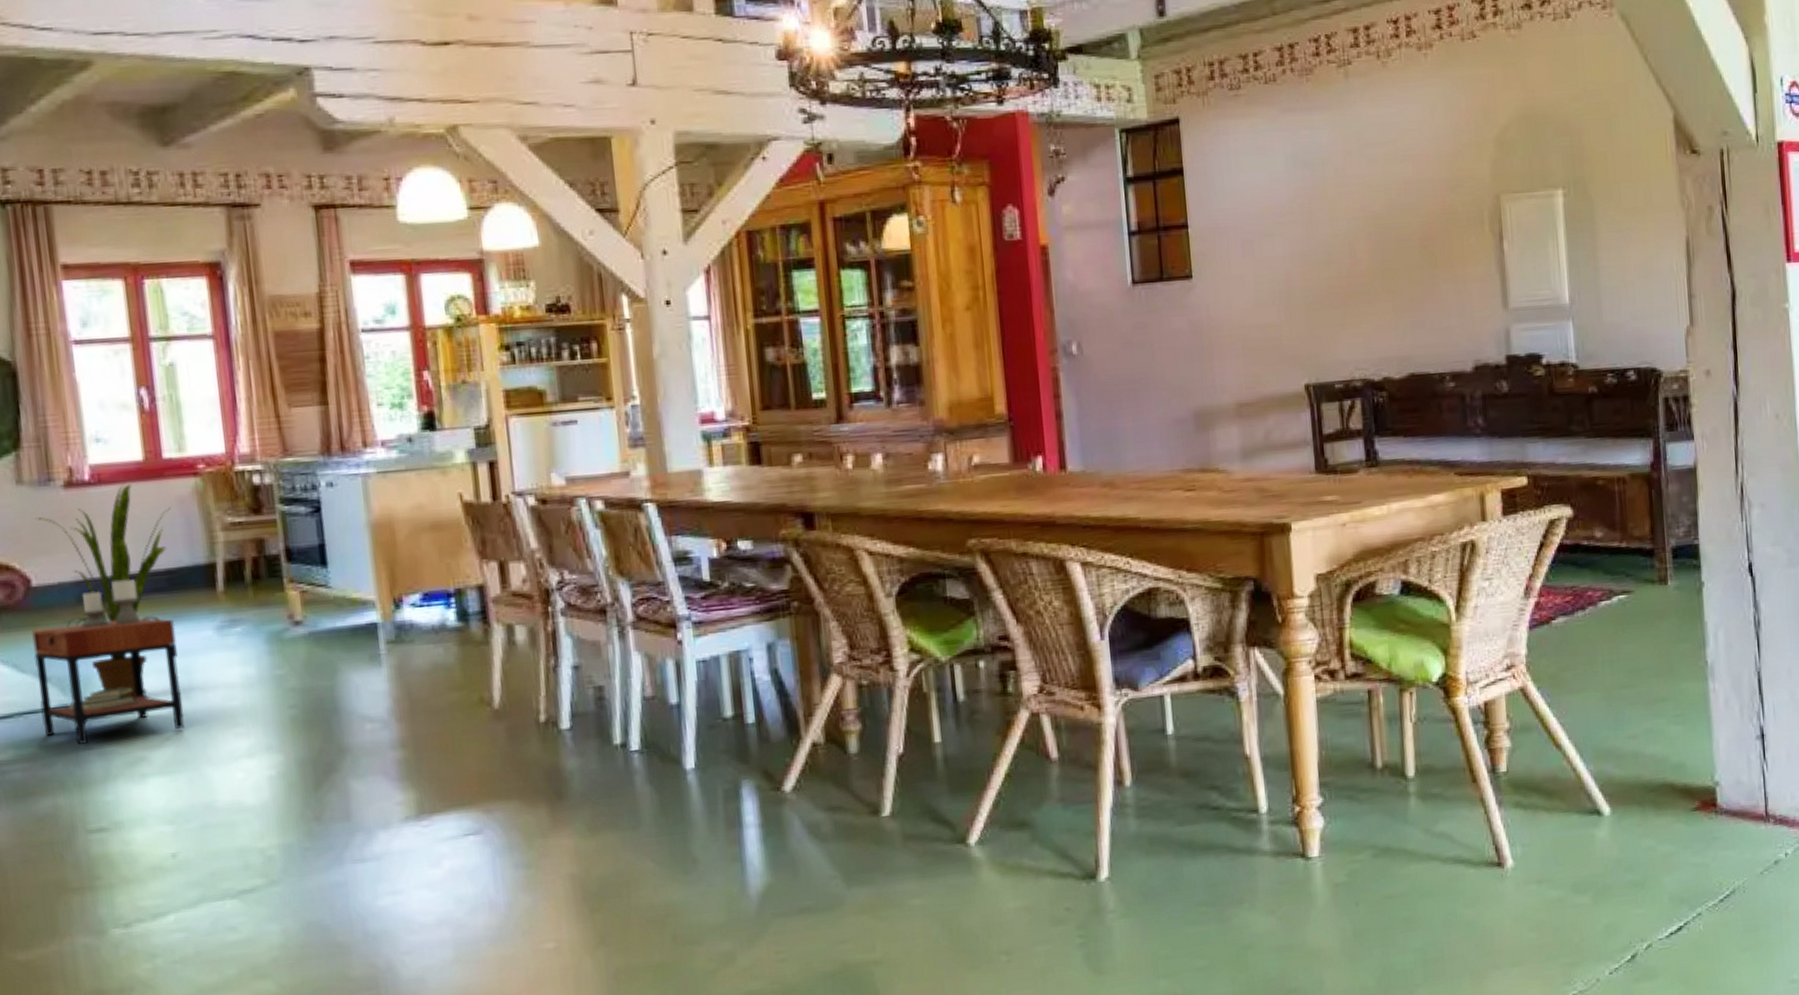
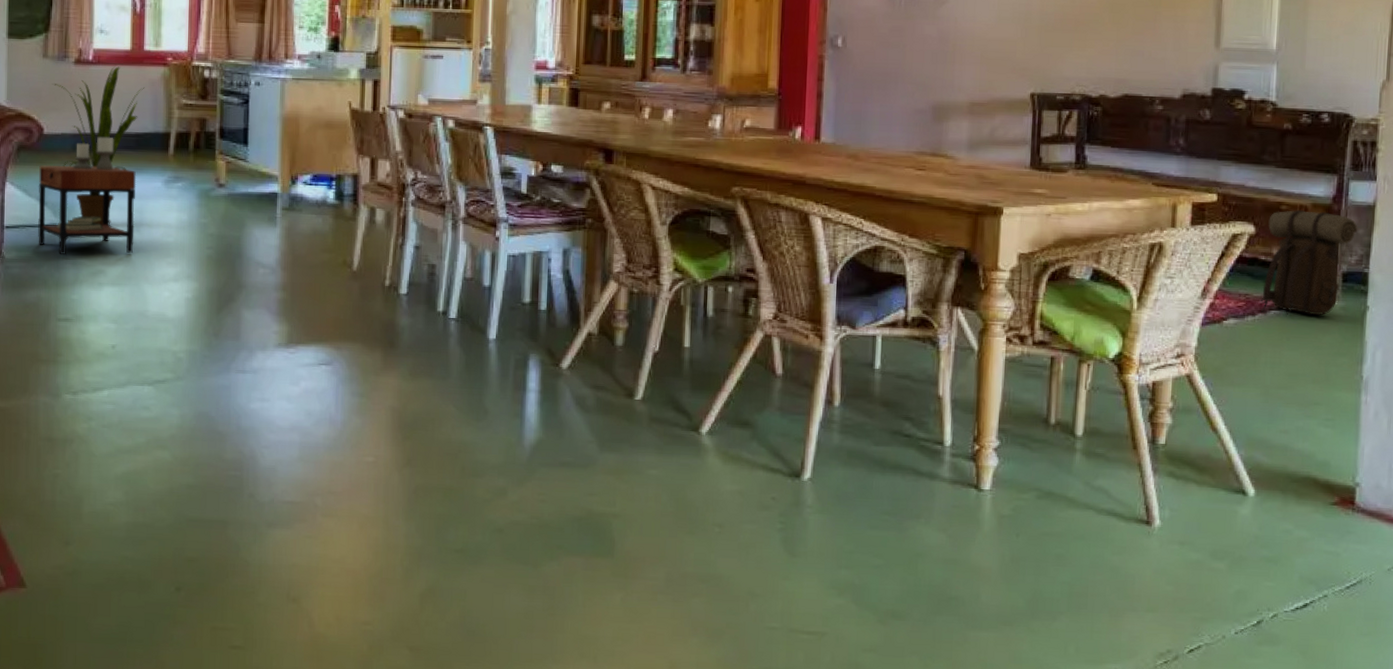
backpack: none [1586,482,1682,606] -> present [1259,210,1358,317]

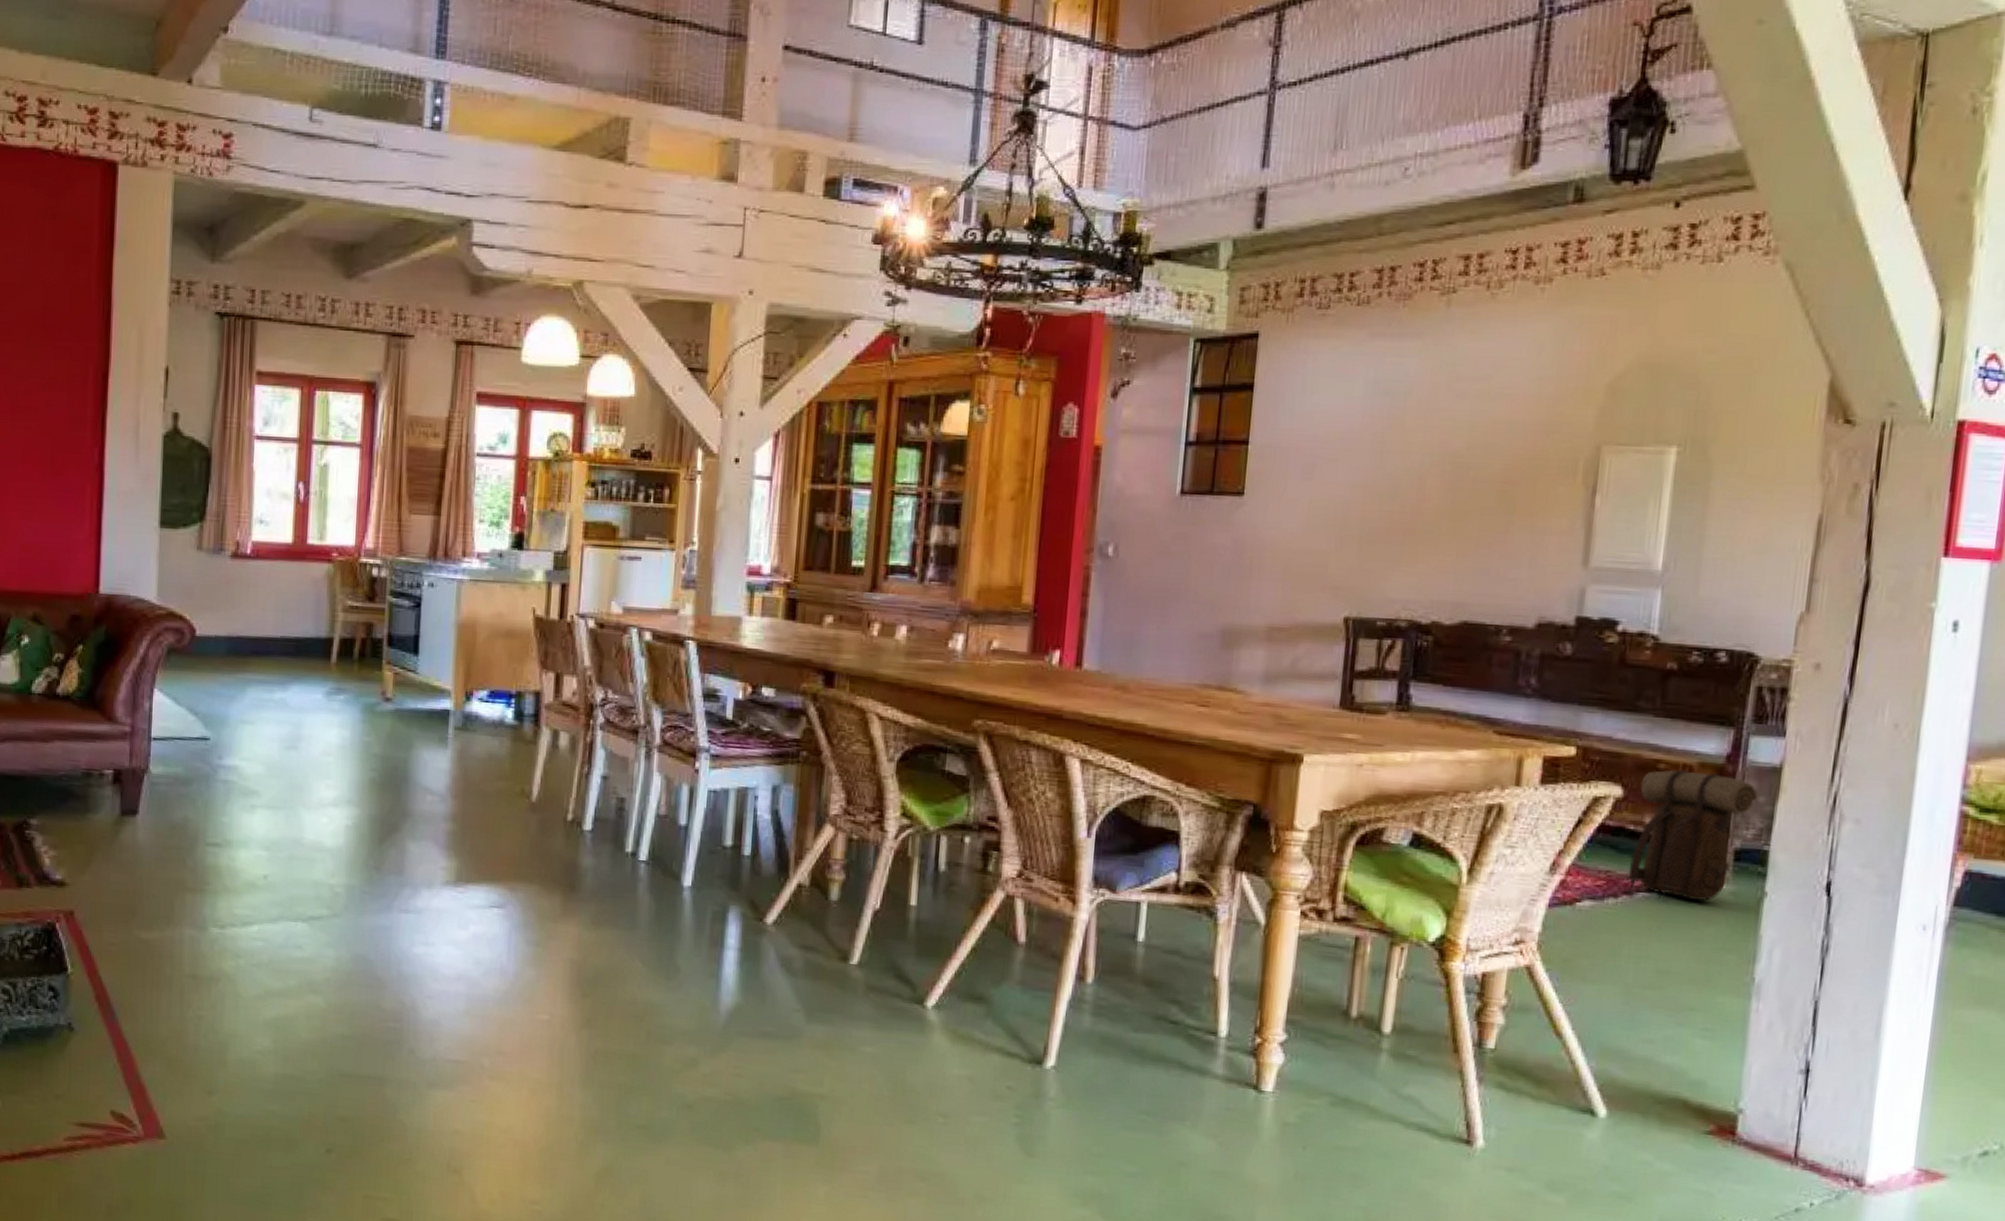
side table: present [38,137,137,254] -> none [187,641,295,772]
house plant: present [53,66,145,226] -> none [207,561,307,741]

